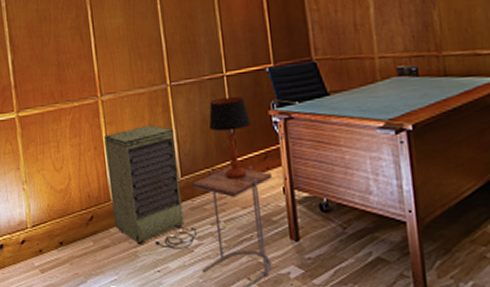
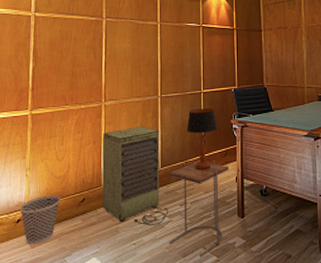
wastebasket: none [21,212,66,269] -> present [19,195,61,245]

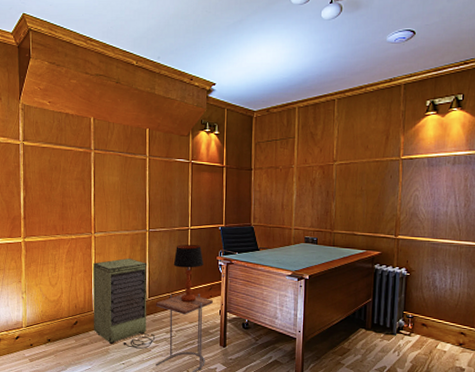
wastebasket: present [19,195,61,245] -> none [17,317,55,359]

